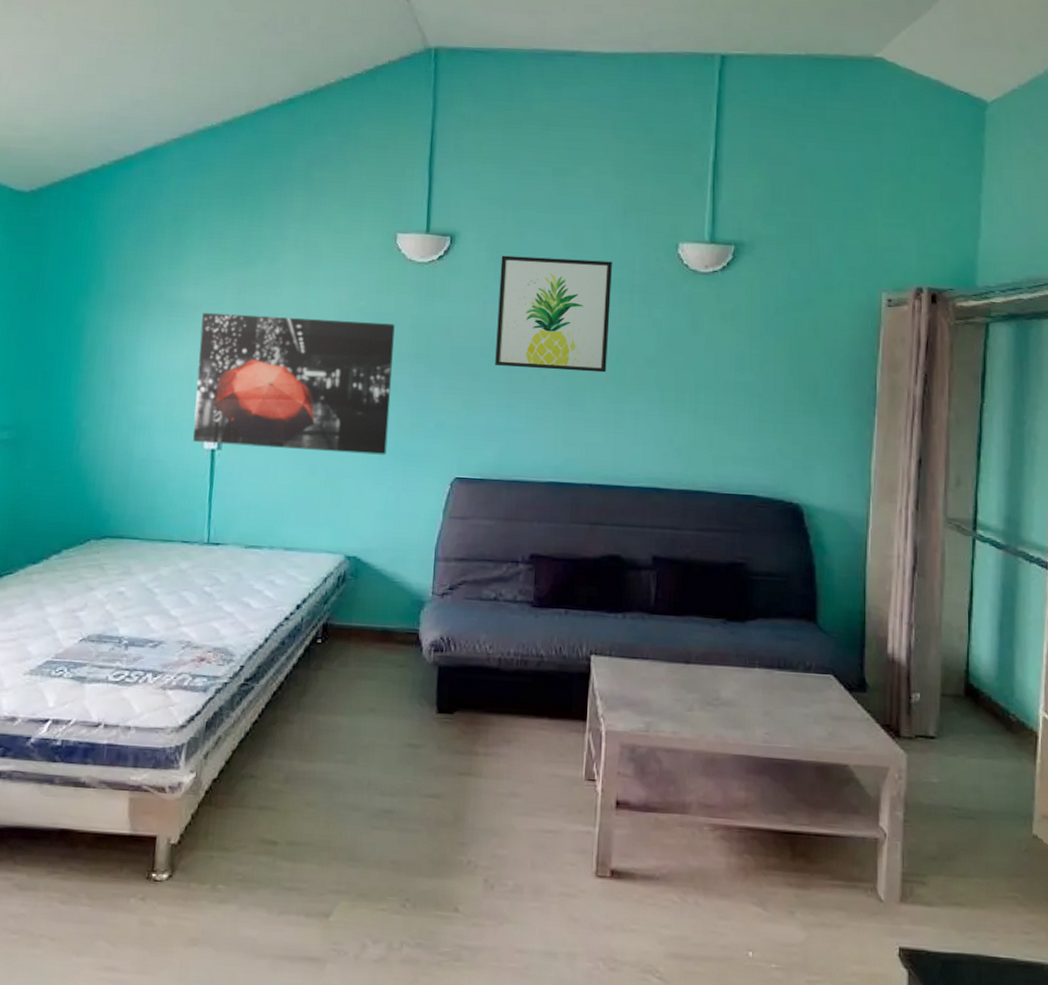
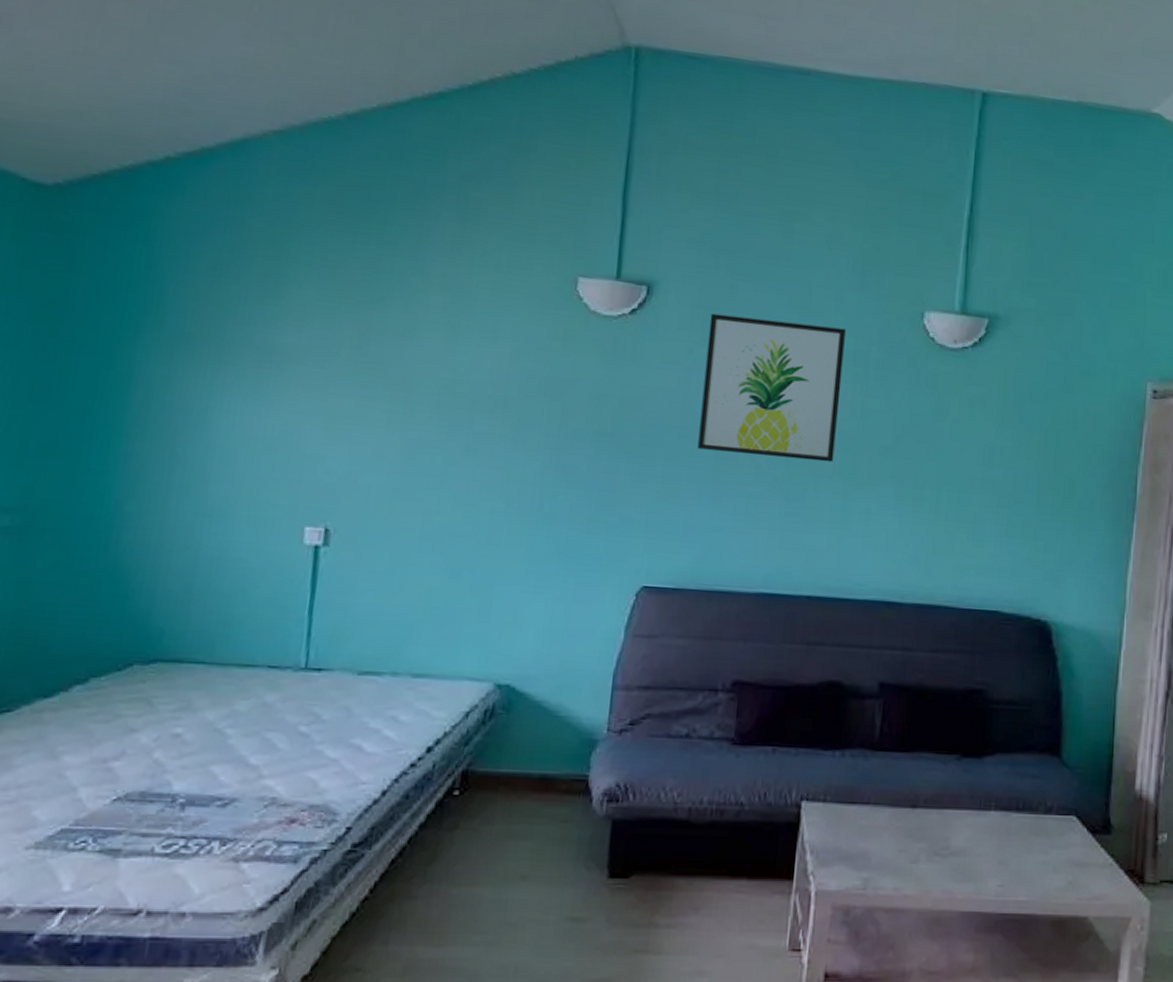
wall art: present [193,312,395,455] -> none [288,364,571,557]

